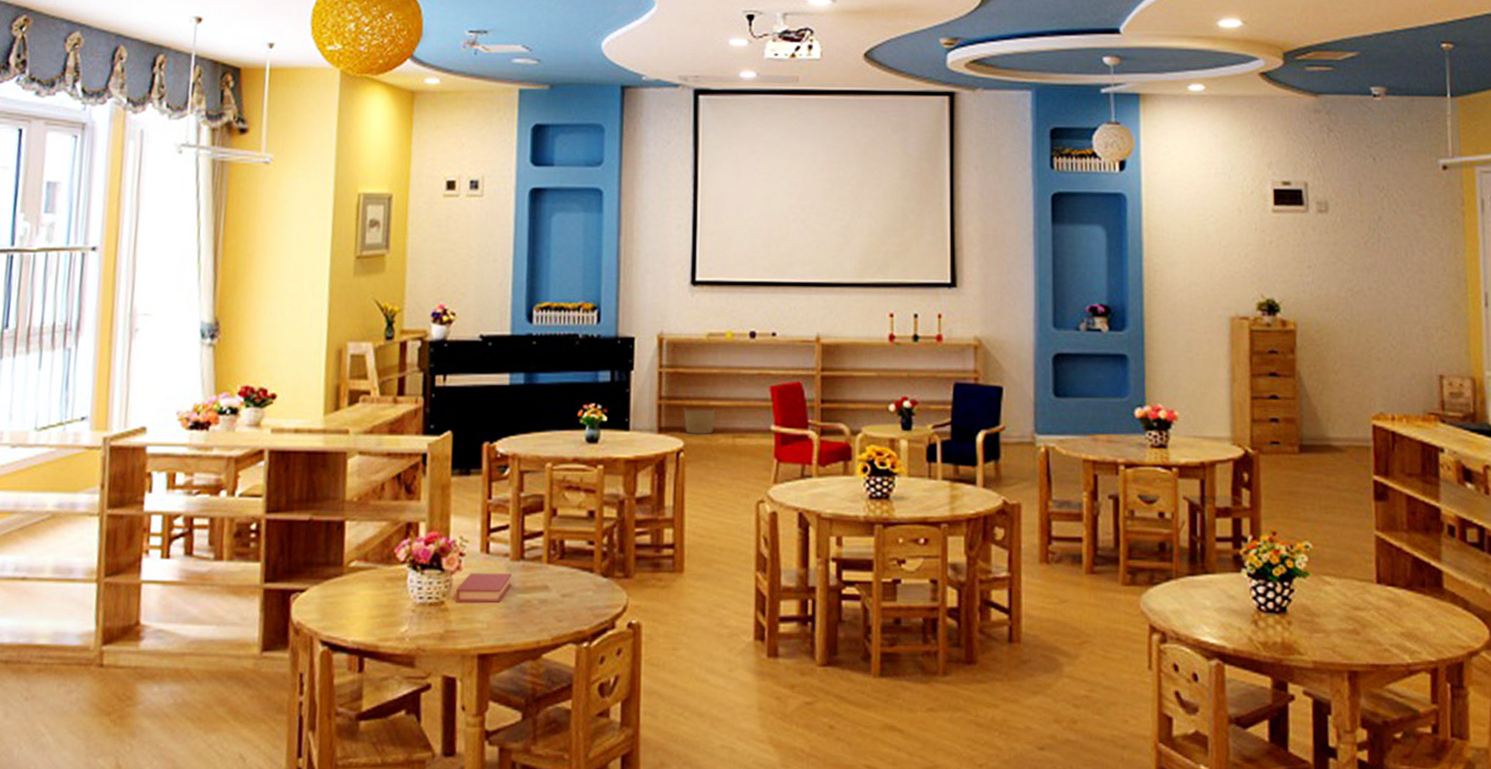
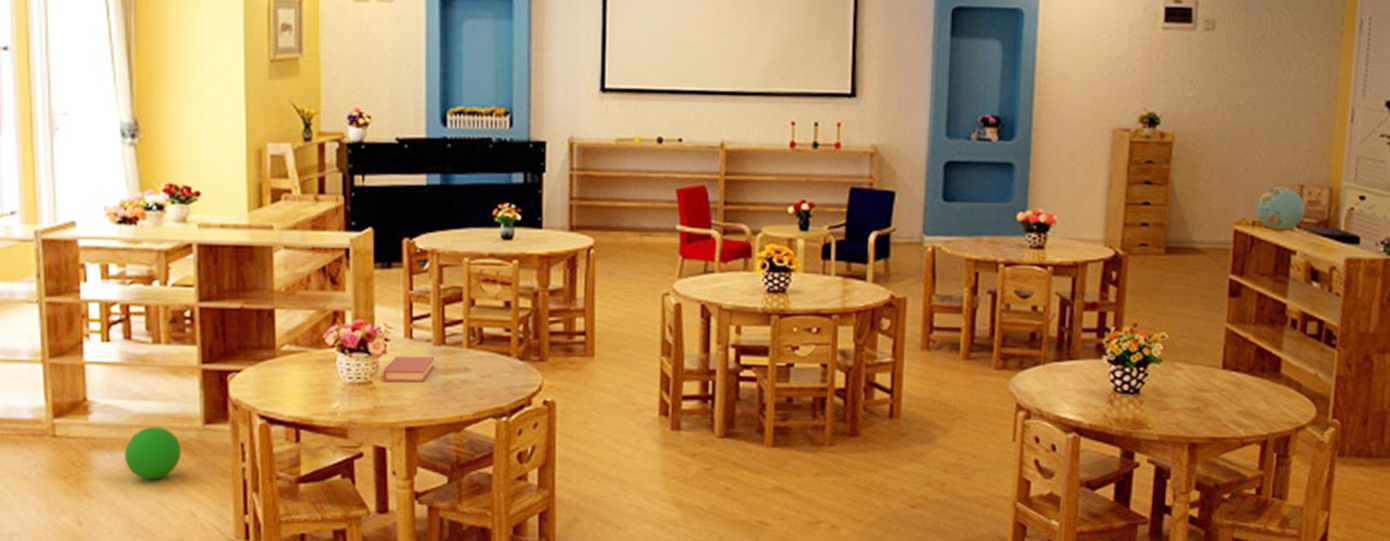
ball: none [173,654,236,716] -> present [124,426,182,479]
basket: present [683,408,716,434] -> none [593,208,624,233]
globe: none [1394,377,1448,427] -> present [1256,187,1305,232]

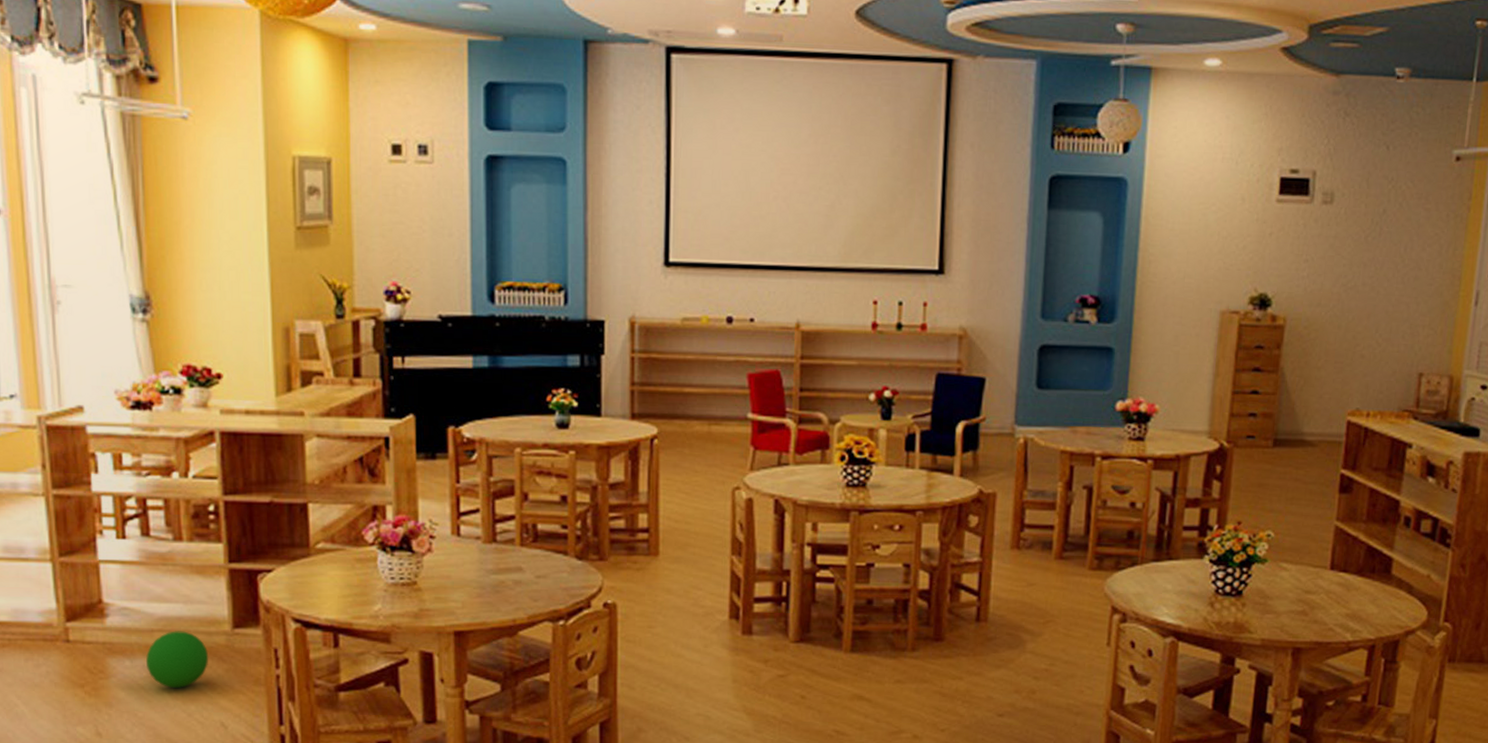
book: present [383,356,435,383] -> none [428,554,485,584]
globe: present [1256,187,1305,232] -> none [1371,375,1423,424]

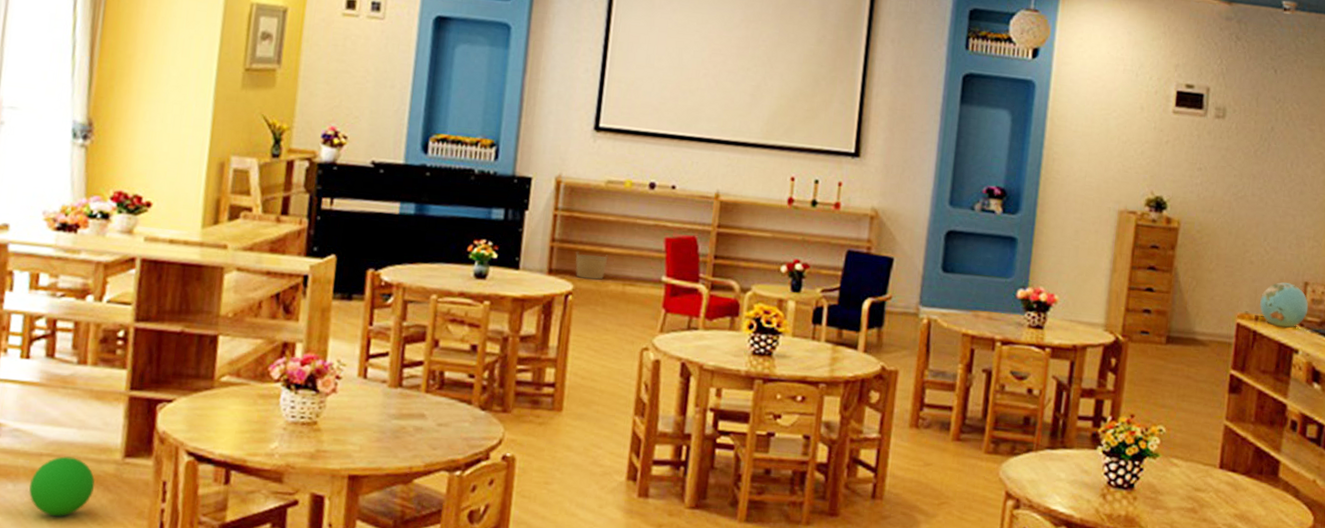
basket: none [657,394,691,421] -> present [575,252,608,280]
globe: none [1371,375,1423,424] -> present [1260,282,1309,330]

